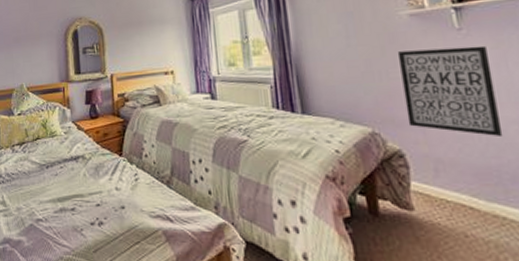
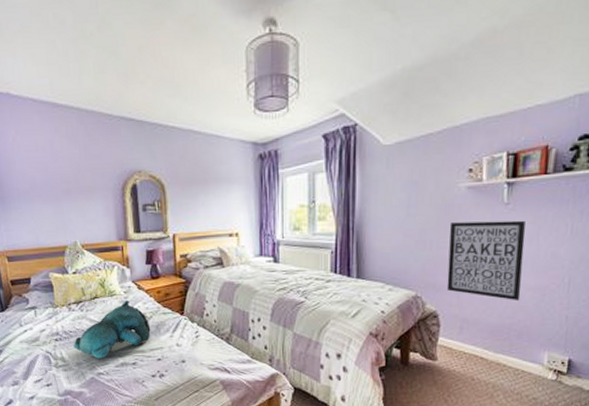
teddy bear: none [15,140,90,204] -> present [73,299,151,359]

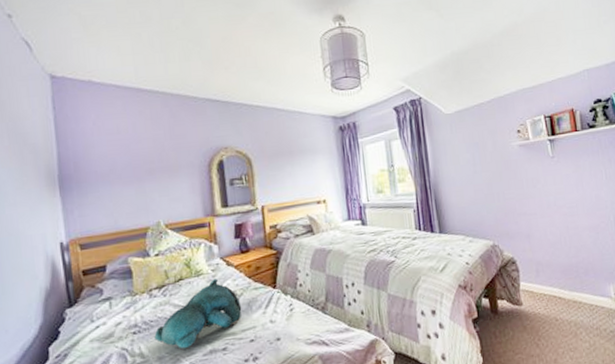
wall art: present [446,220,526,302] -> none [510,170,580,241]

